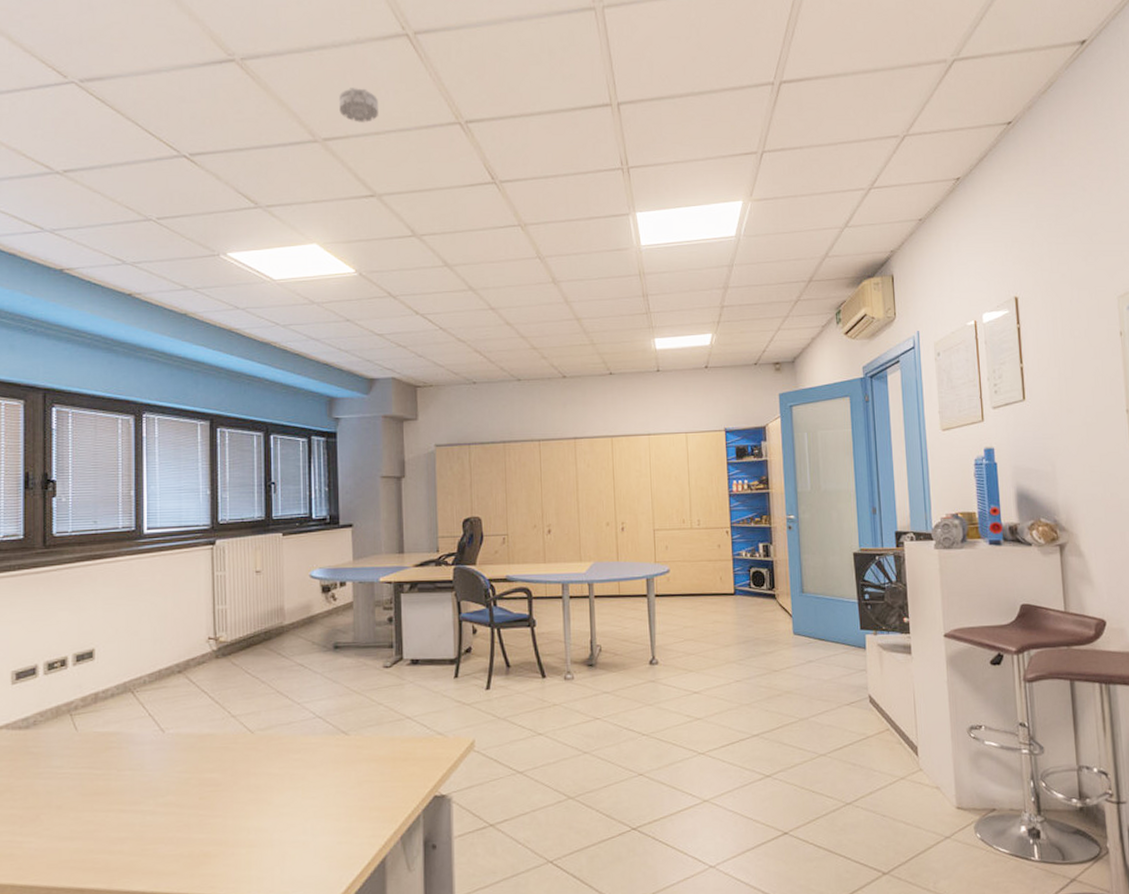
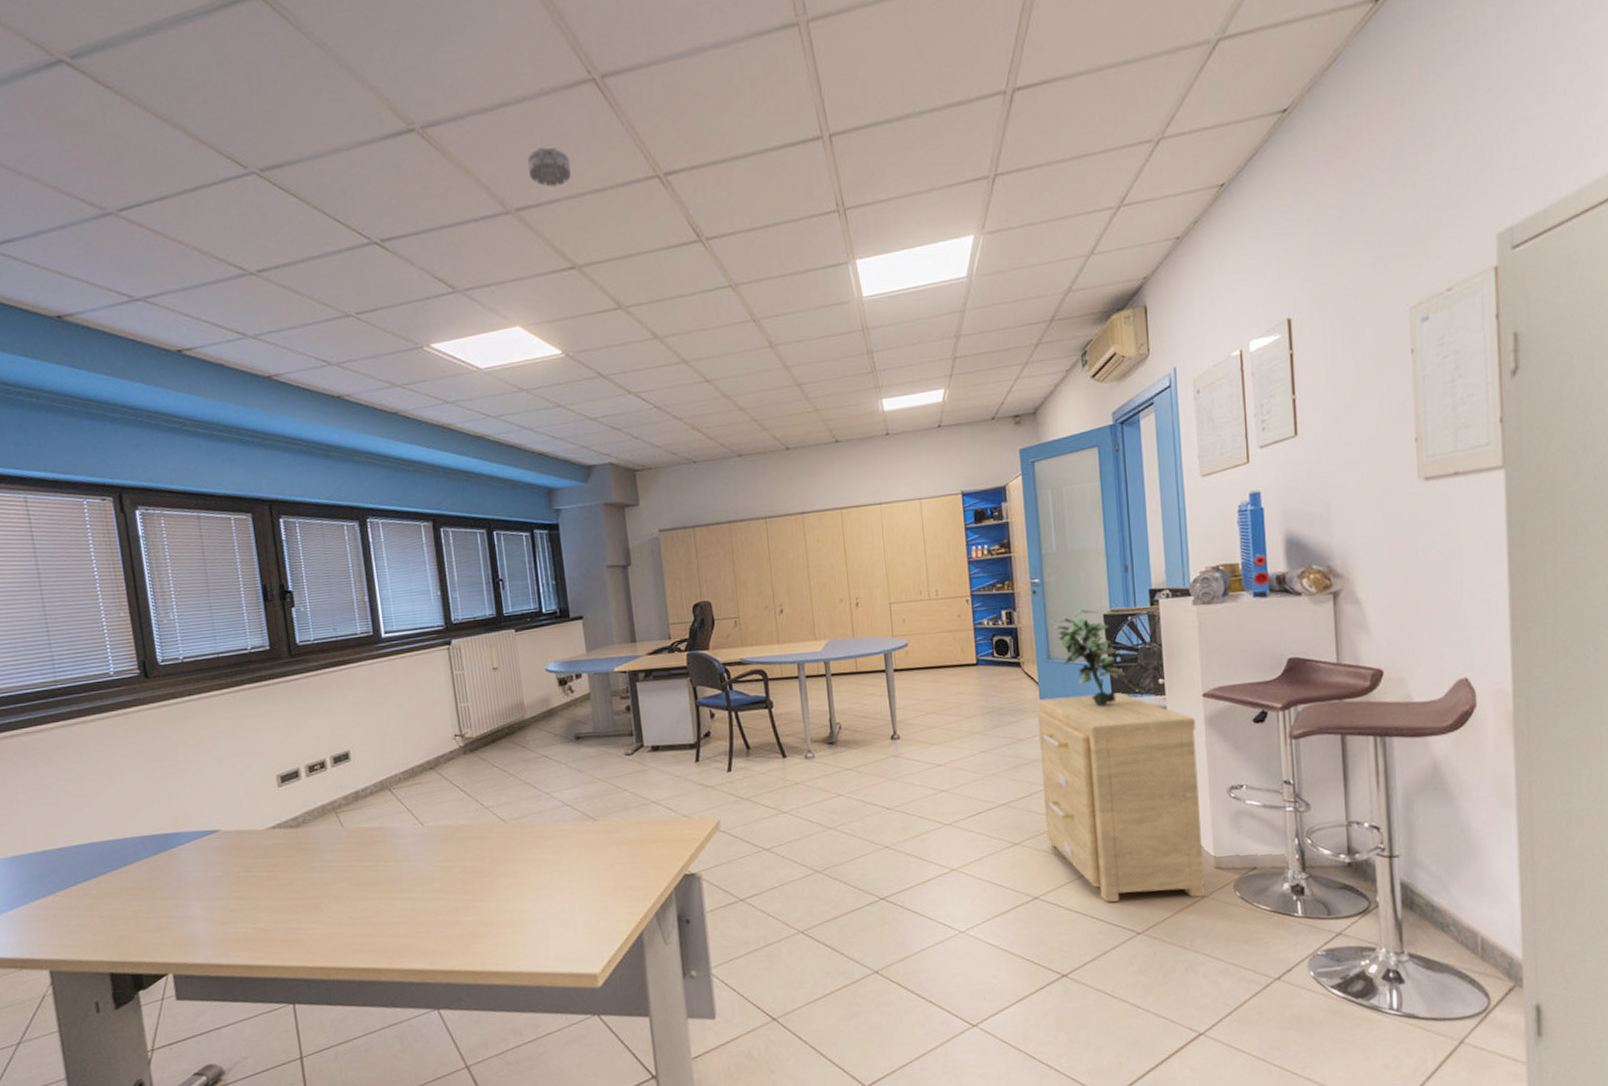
side table: none [790,629,948,840] -> present [1037,693,1205,903]
potted plant: none [807,546,873,641] -> present [1053,608,1126,706]

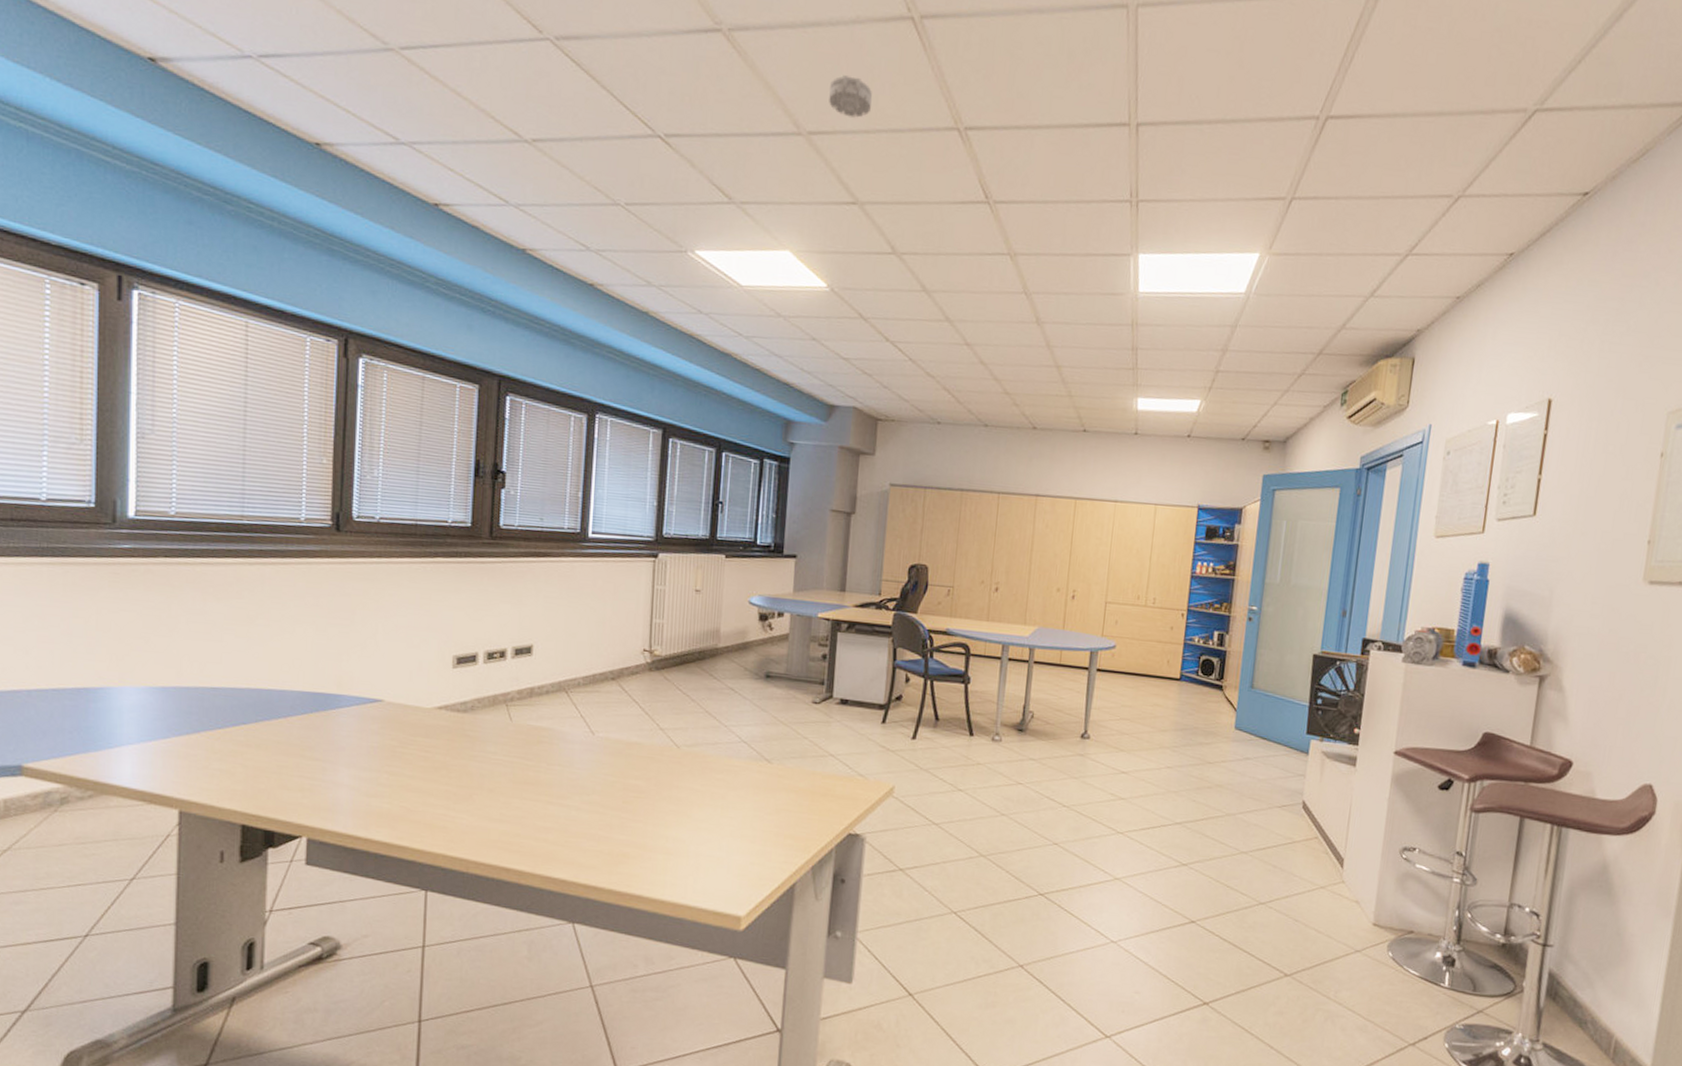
side table: present [1037,693,1205,903] -> none [1215,726,1383,950]
potted plant: present [1053,608,1126,706] -> none [1262,645,1324,744]

